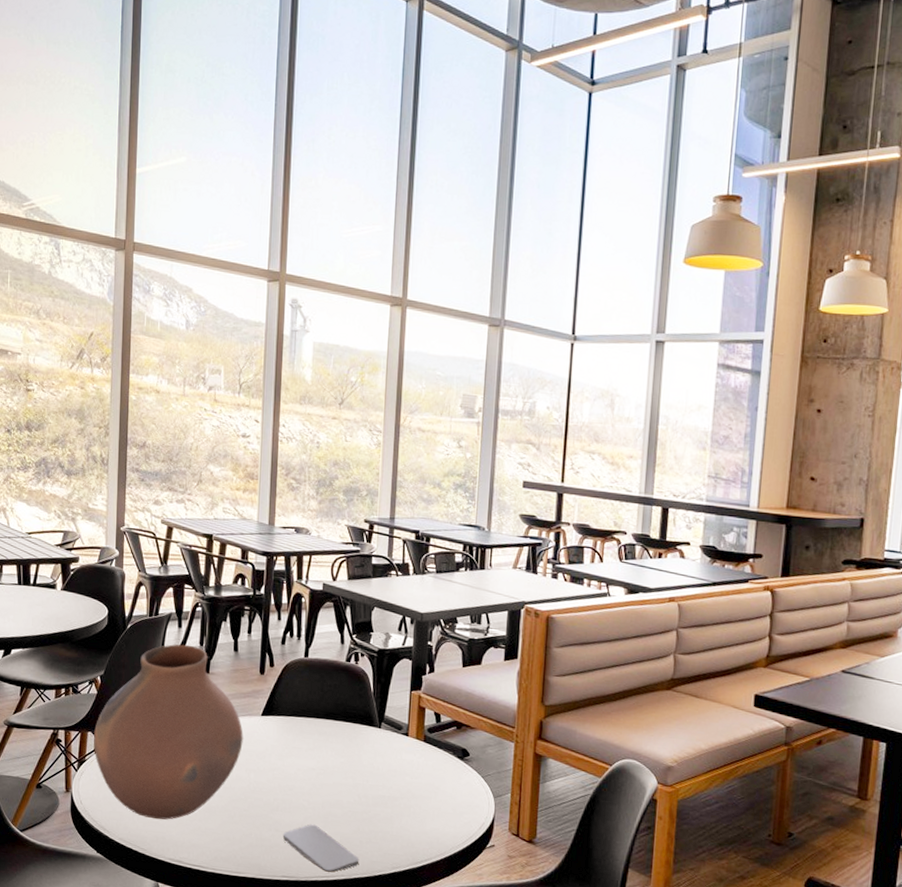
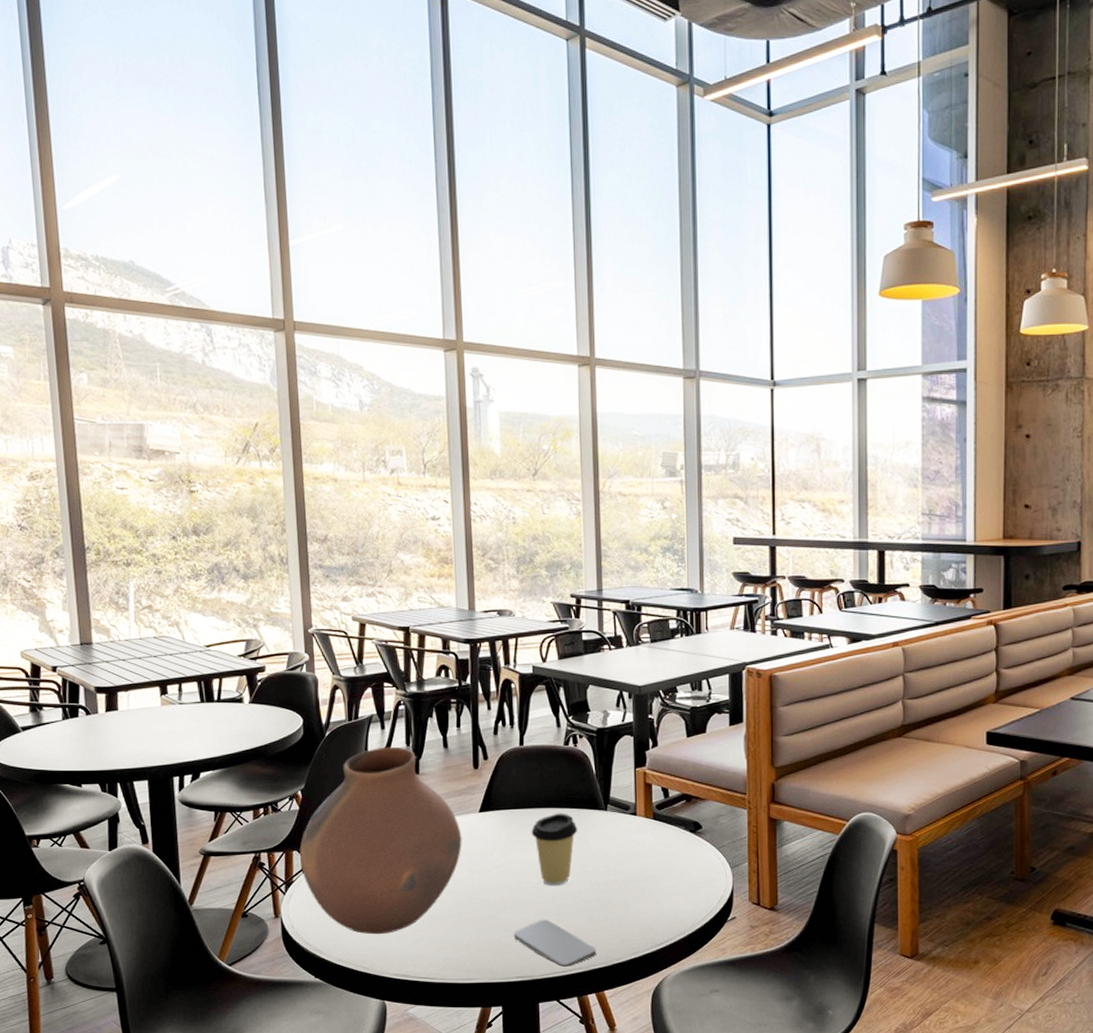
coffee cup: none [308,725,352,795] -> present [531,813,578,887]

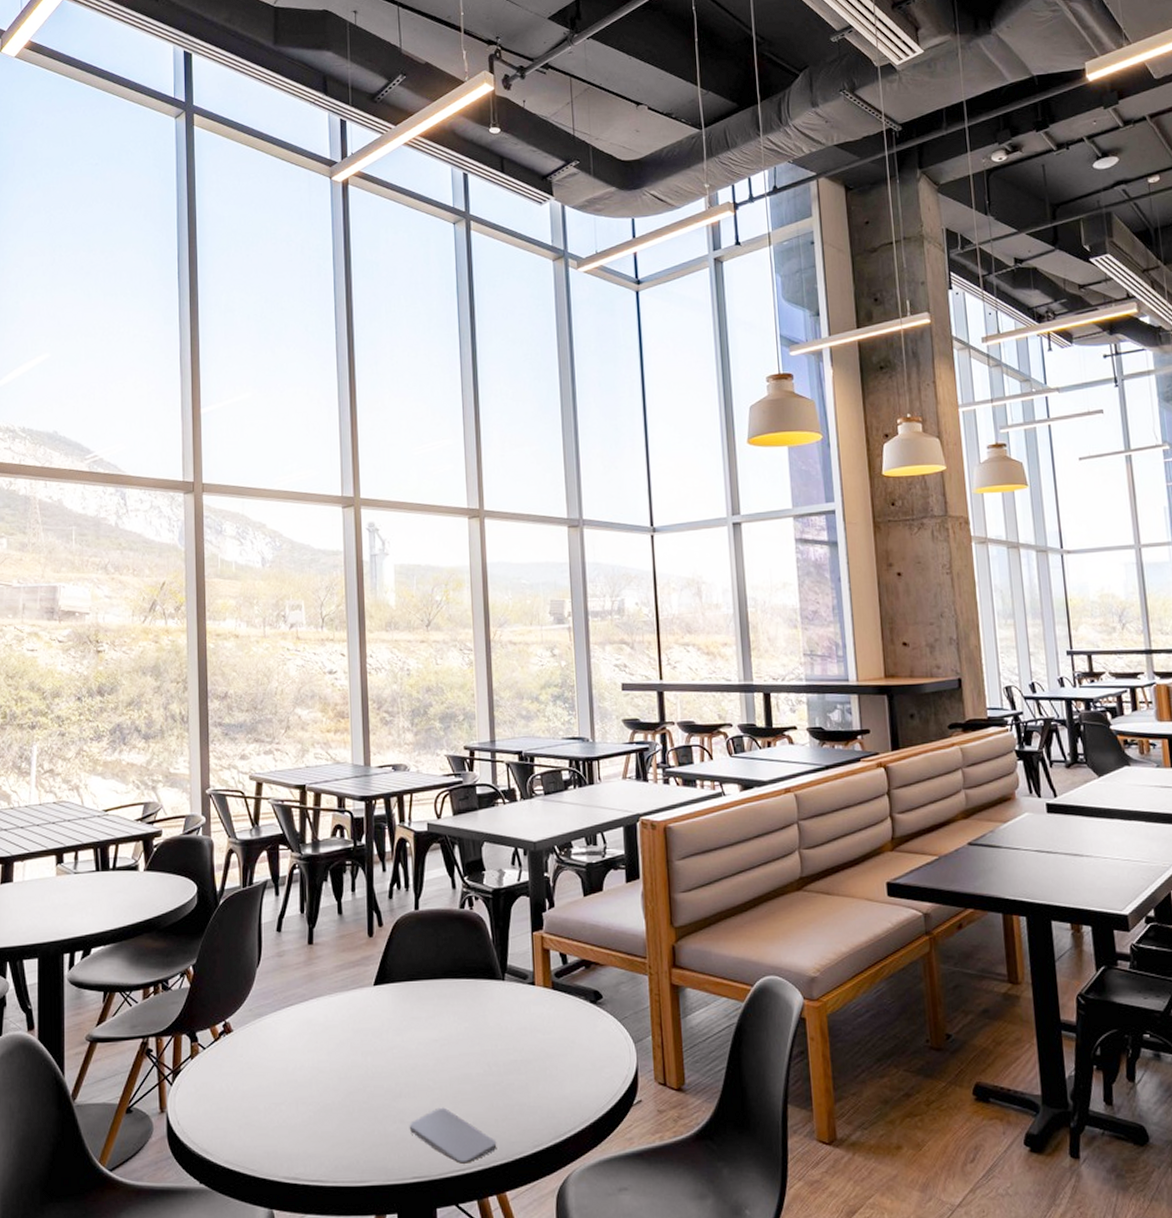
vase: present [300,746,462,935] -> none [189,914,356,1131]
coffee cup: present [531,813,578,887] -> none [427,984,476,1069]

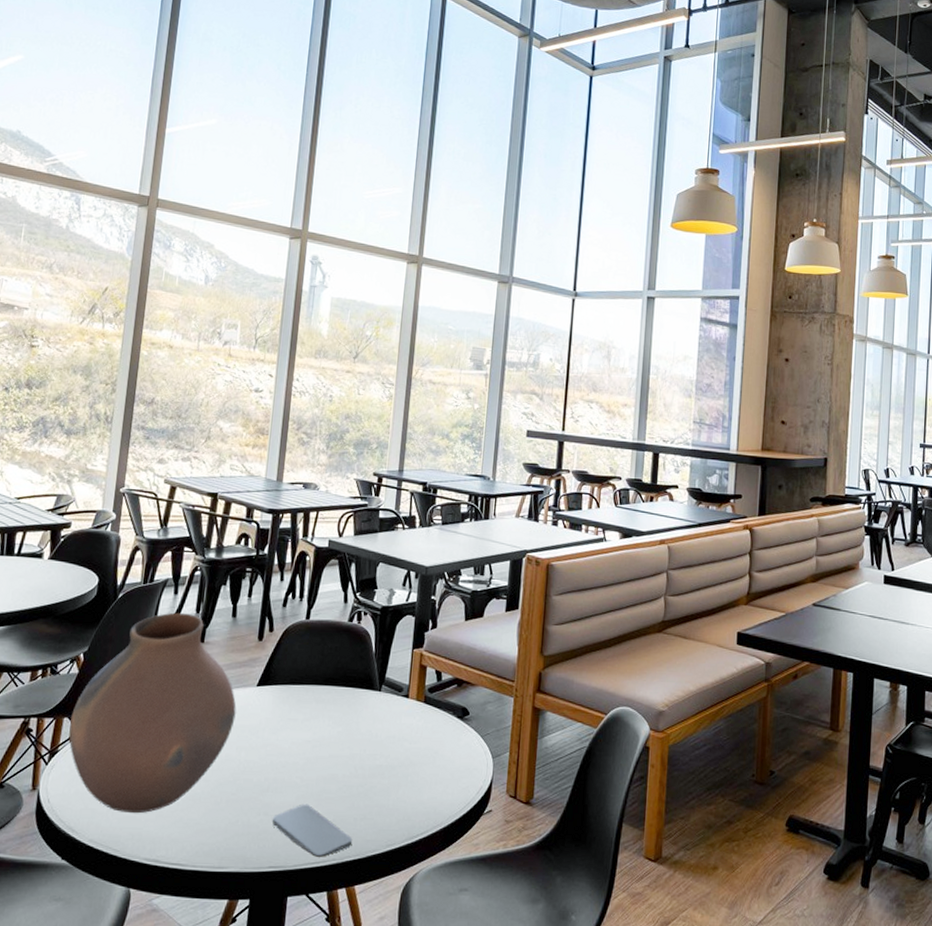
vase: none [189,914,356,1131] -> present [69,612,237,814]

